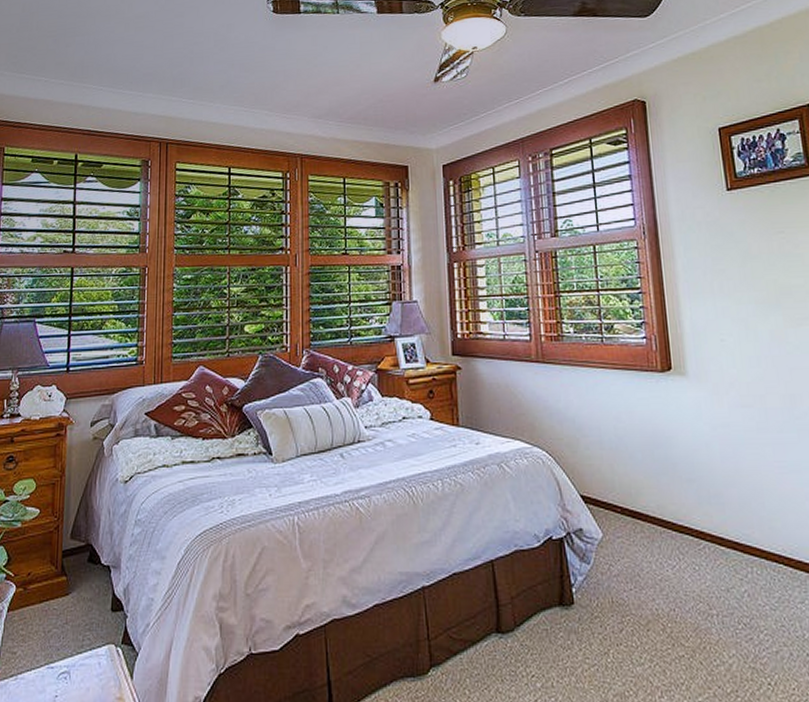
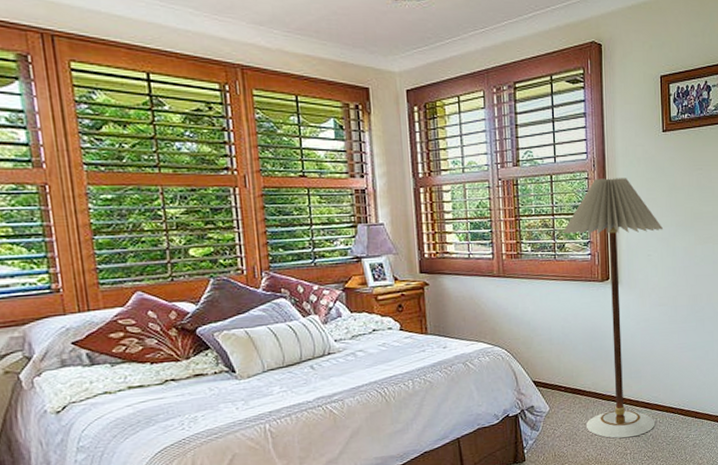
floor lamp: none [610,246,751,591] -> present [562,178,664,439]

